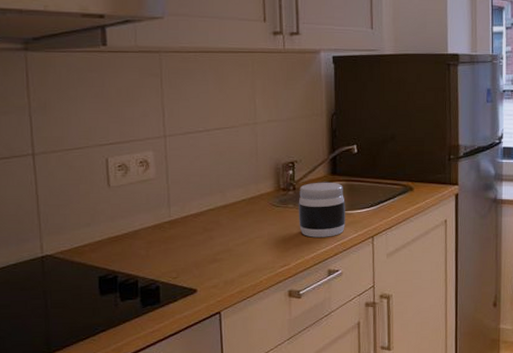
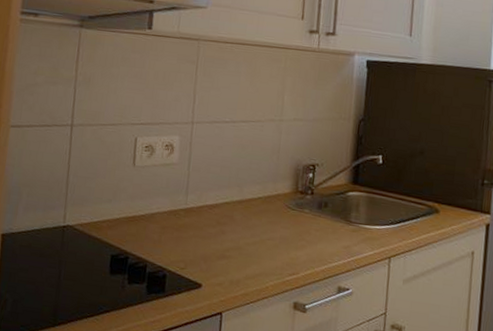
jar: present [298,182,345,238] -> none [313,189,364,251]

